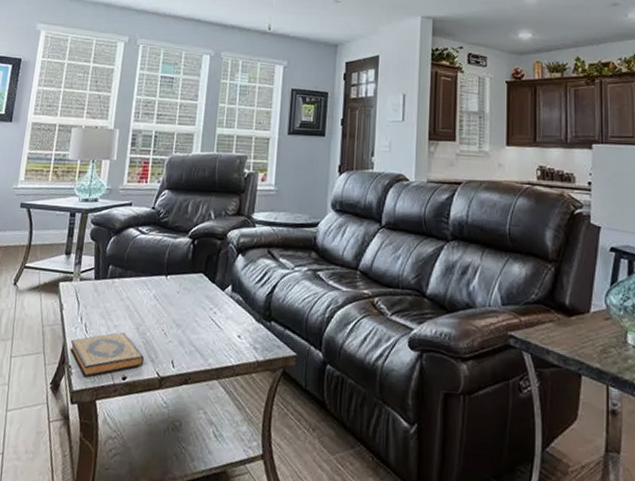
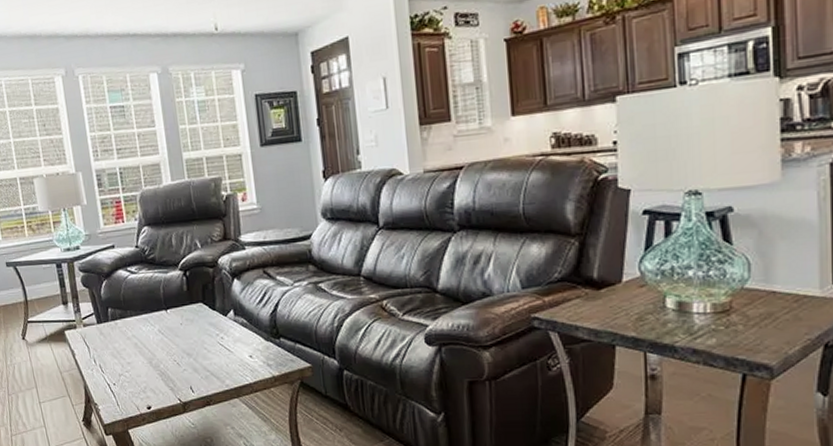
hardback book: present [69,332,145,378] -> none [90,368,165,412]

